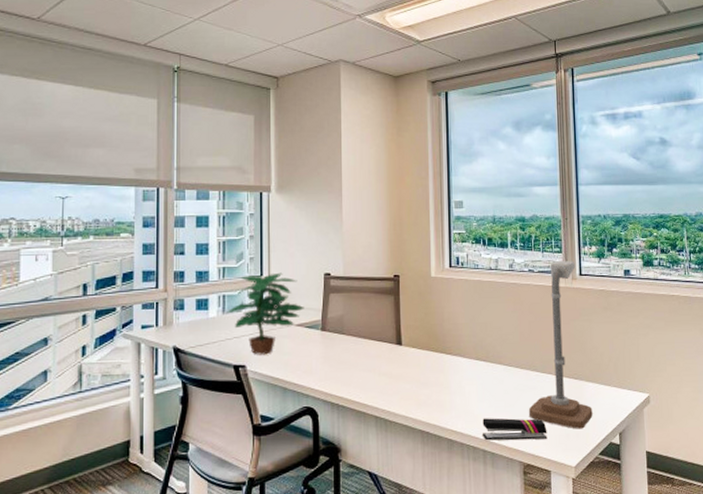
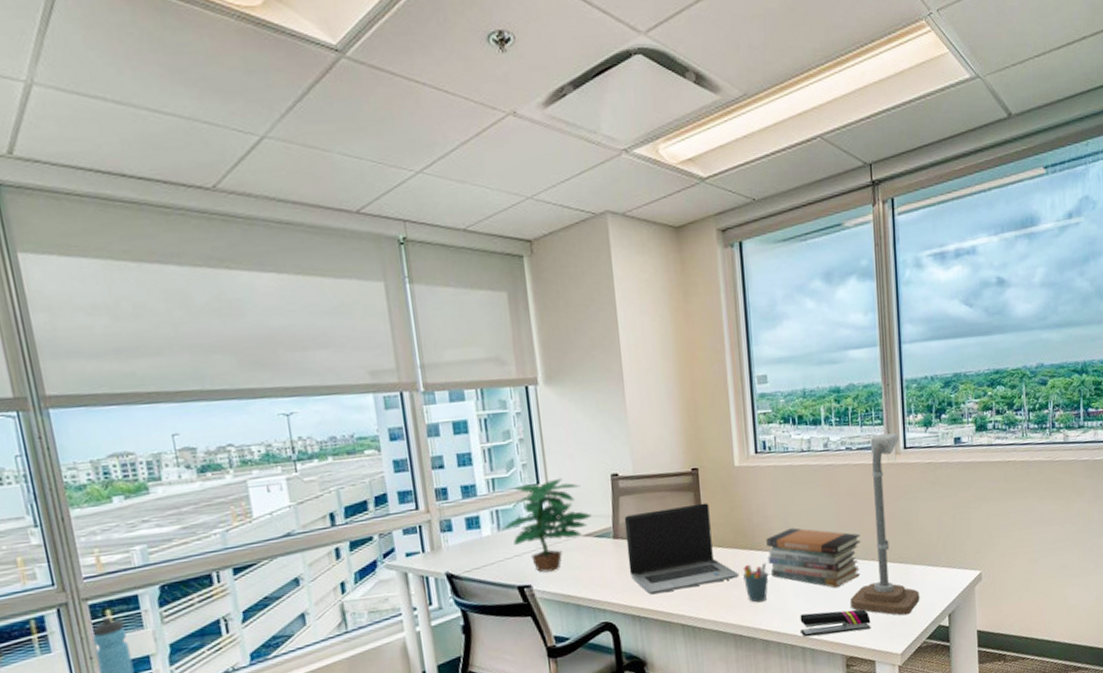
laptop computer: none [332,306,430,385] -> present [624,502,739,595]
pen holder: none [433,366,456,403] -> present [743,563,769,603]
book stack: none [455,337,540,397] -> present [766,527,861,588]

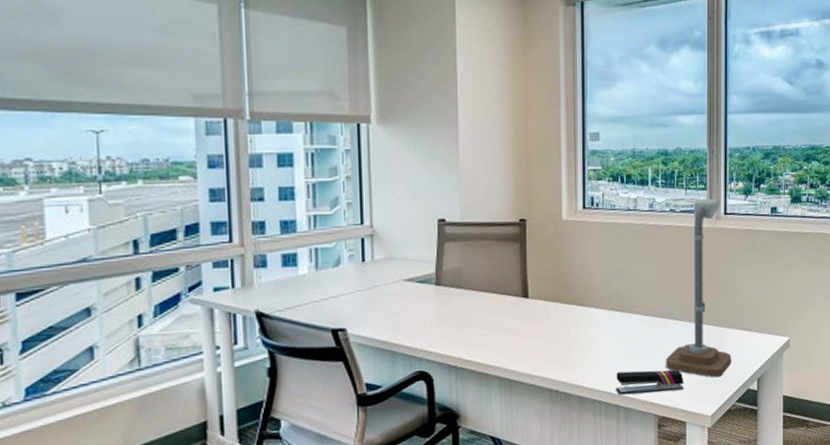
potted plant: present [503,478,592,573] -> none [321,219,415,316]
laptop computer: present [624,502,739,595] -> none [448,254,559,345]
pen holder: present [743,563,769,603] -> none [563,319,588,358]
book stack: present [766,527,861,588] -> none [588,285,679,348]

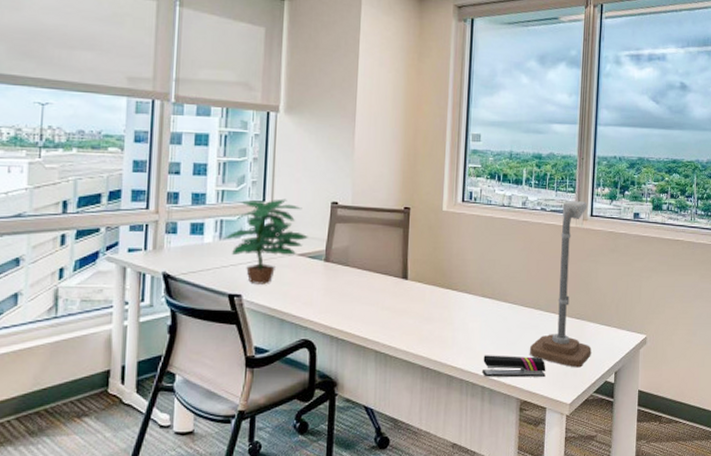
potted plant: none [321,219,415,316] -> present [224,198,308,285]

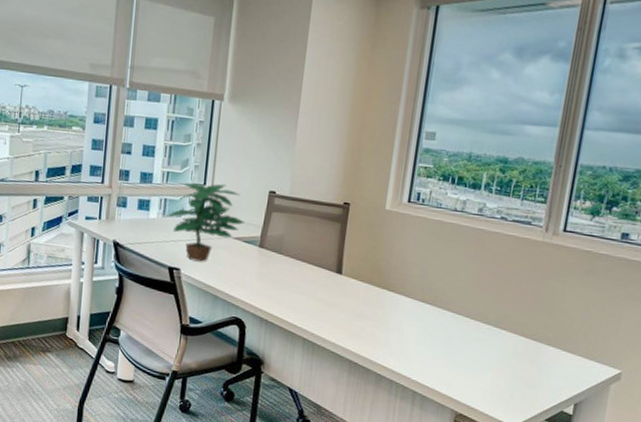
stapler: present [481,355,546,378] -> none [414,360,490,394]
desk lamp: present [530,200,592,368] -> none [471,211,560,392]

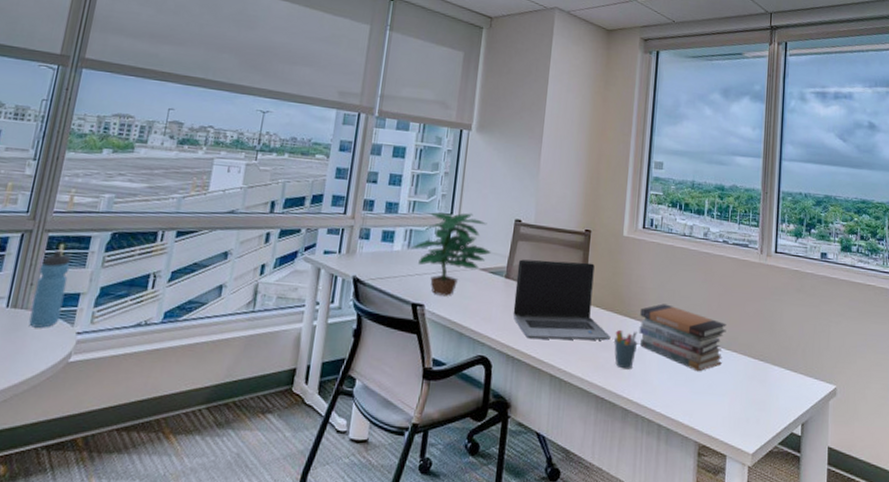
laptop computer: none [266,230,367,311] -> present [513,259,611,341]
pen holder: none [370,301,396,339] -> present [614,329,638,369]
book stack: none [397,278,497,346] -> present [639,304,727,372]

